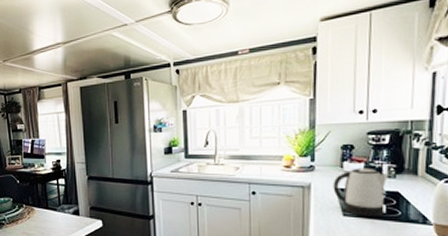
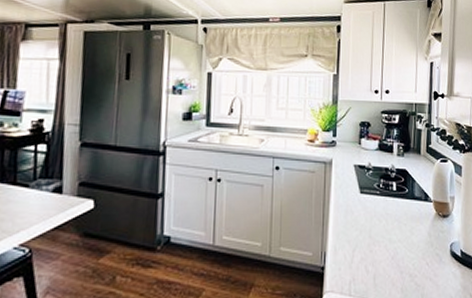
kettle: present [333,168,388,218] -> none [352,145,398,195]

